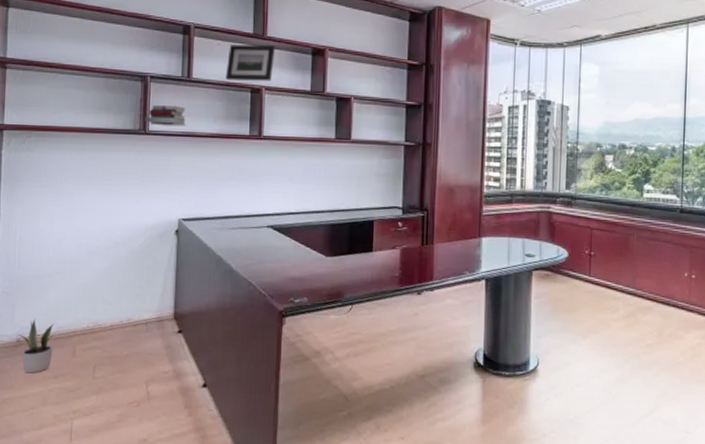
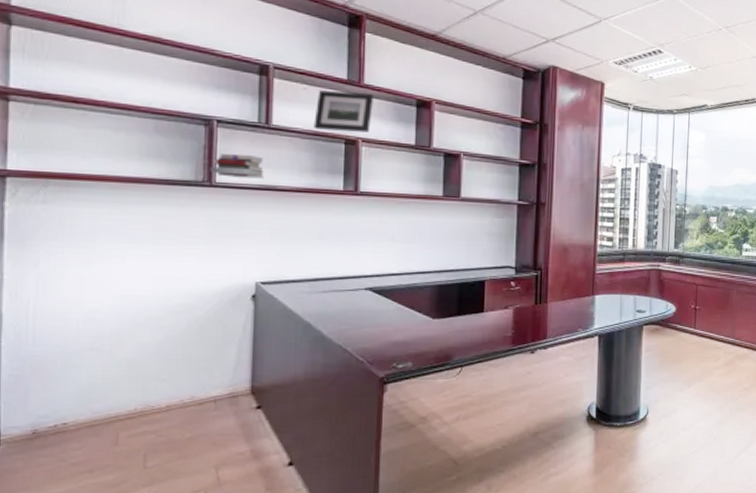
potted plant: present [17,318,58,374] -> none [33,404,94,470]

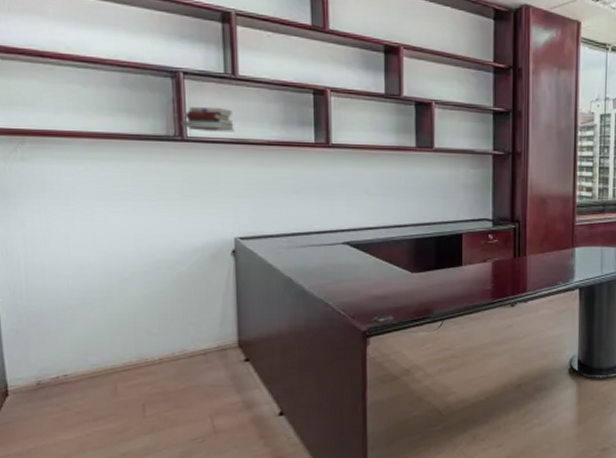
picture frame: present [313,90,373,133] -> none [280,37,340,82]

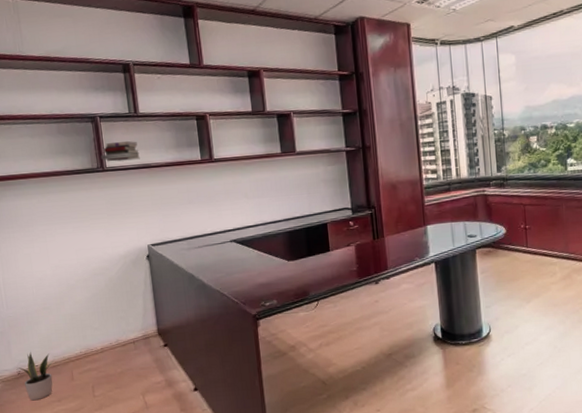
potted plant: none [36,357,92,419] -> present [17,351,54,401]

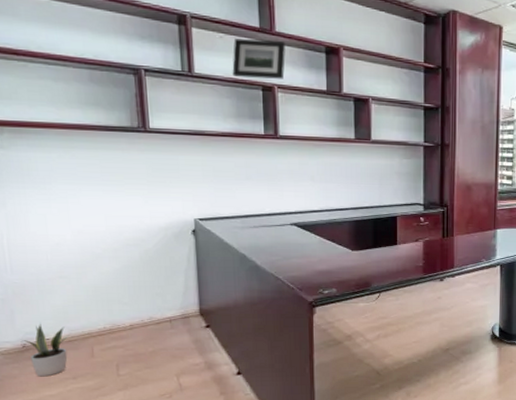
books: present [100,140,140,162] -> none [143,101,192,125]
picture frame: none [169,73,214,111] -> present [232,38,285,79]

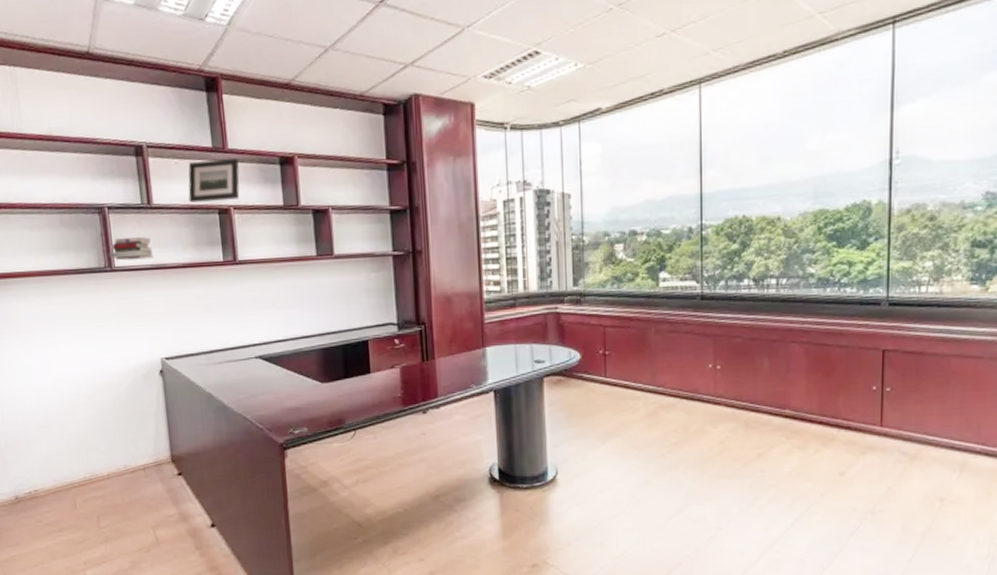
potted plant: present [22,323,71,377] -> none [14,474,56,529]
books: none [143,101,192,125] -> present [108,236,154,261]

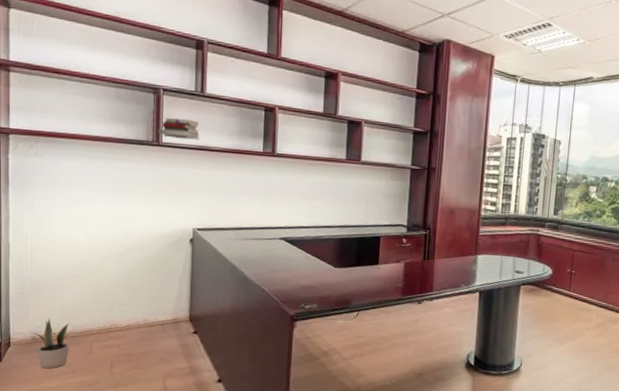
potted plant: none [14,474,56,529] -> present [32,318,74,369]
picture frame: present [188,159,240,203] -> none [239,63,289,101]

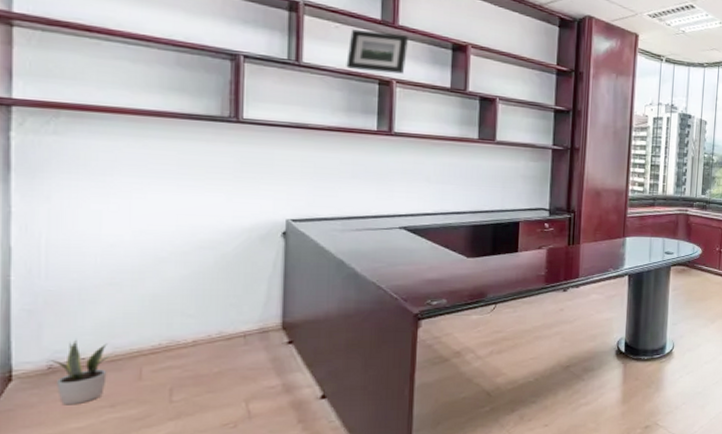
books: present [158,118,200,140] -> none [237,90,294,117]
picture frame: none [239,63,289,101] -> present [346,29,408,74]

